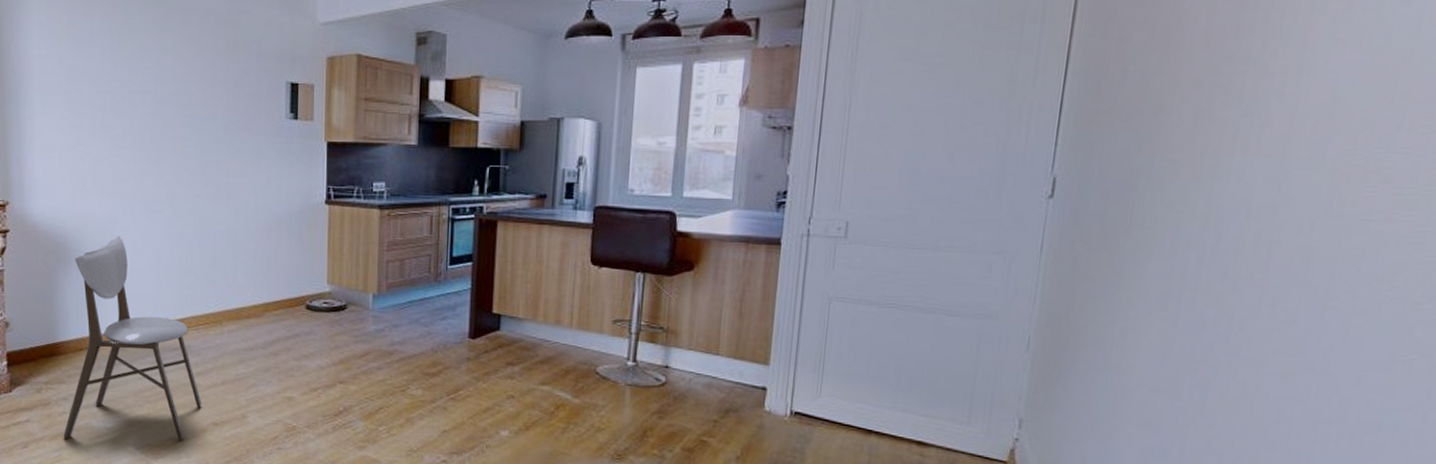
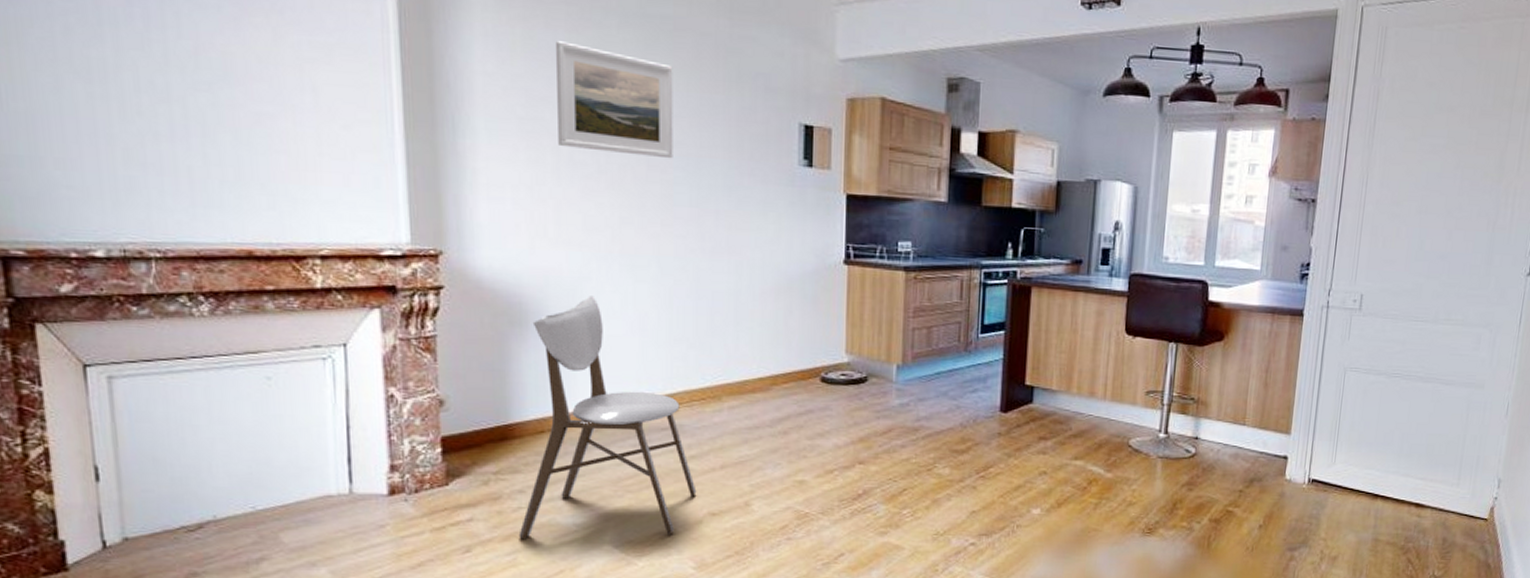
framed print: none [91,26,183,119] -> present [555,41,673,159]

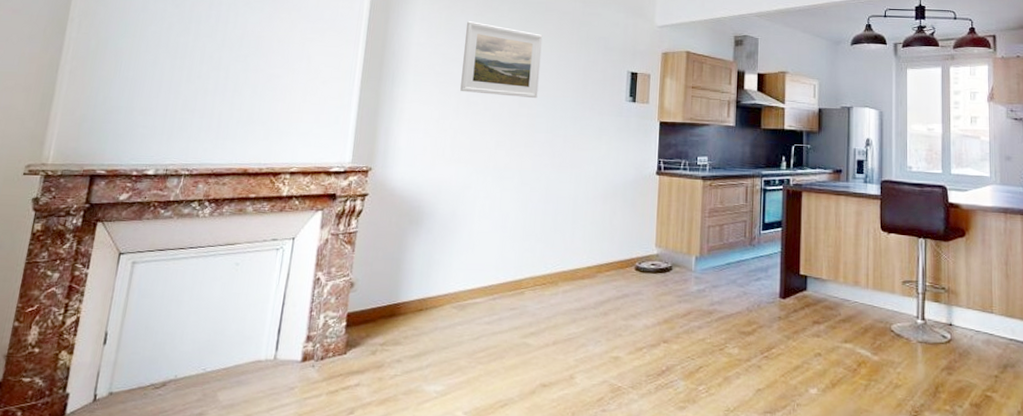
dining chair: present [518,296,697,540] -> none [391,200,533,404]

